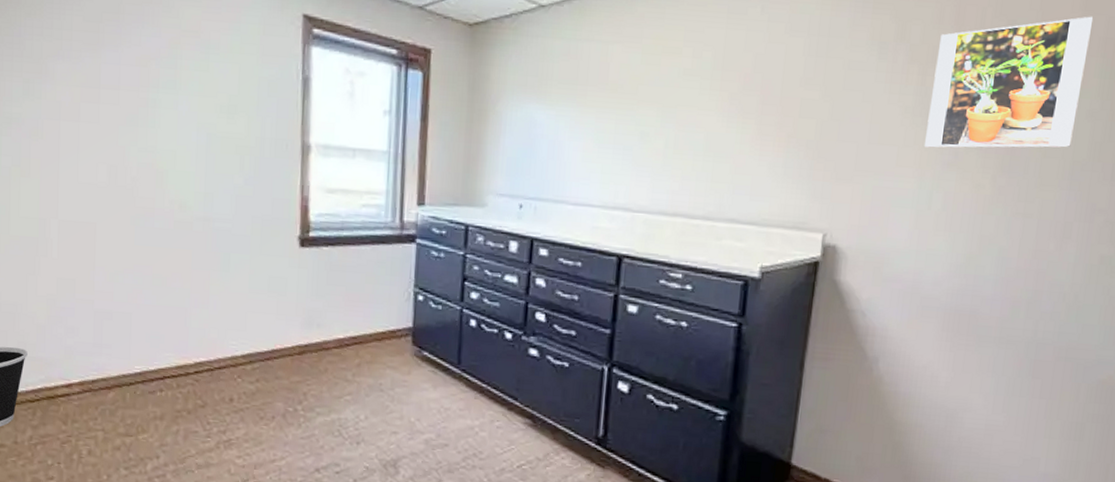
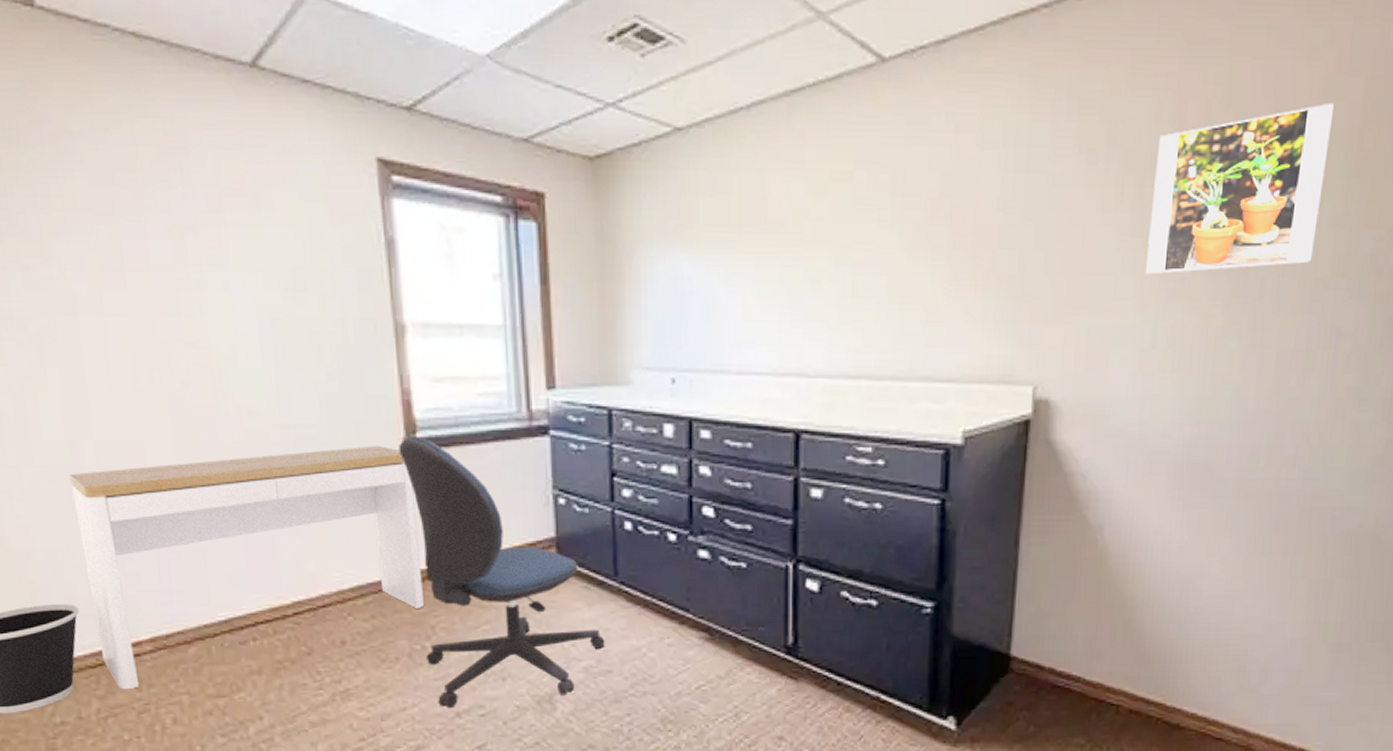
desk: none [36,240,302,422] -> present [69,445,424,689]
office chair: none [294,235,445,464] -> present [399,436,605,709]

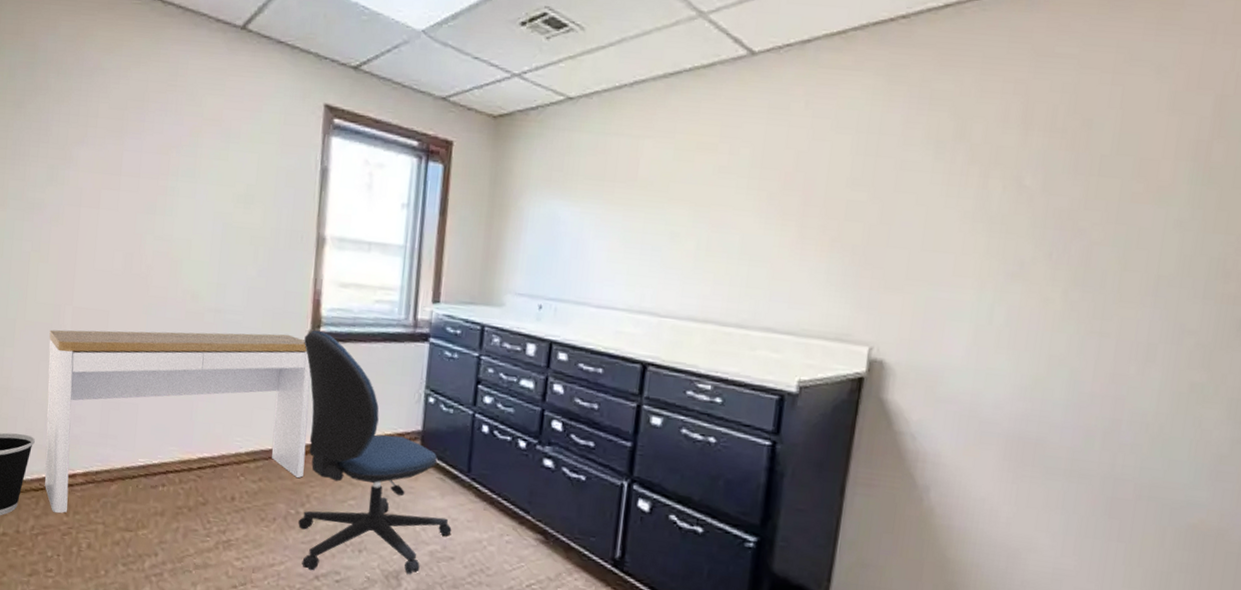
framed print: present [1144,102,1335,275] -> none [984,116,1183,261]

